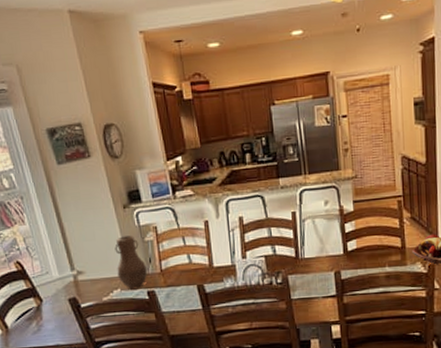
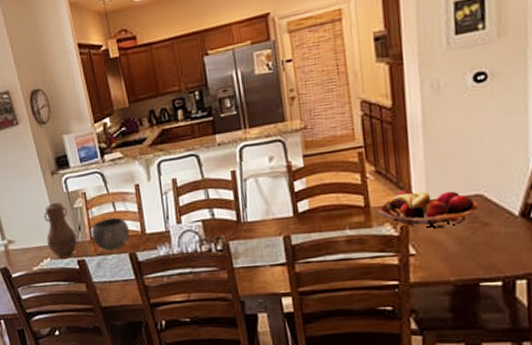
bowl: none [161,251,198,283] -> present [91,217,130,251]

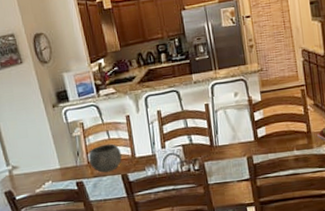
vase: present [44,202,78,259] -> none [46,132,76,182]

